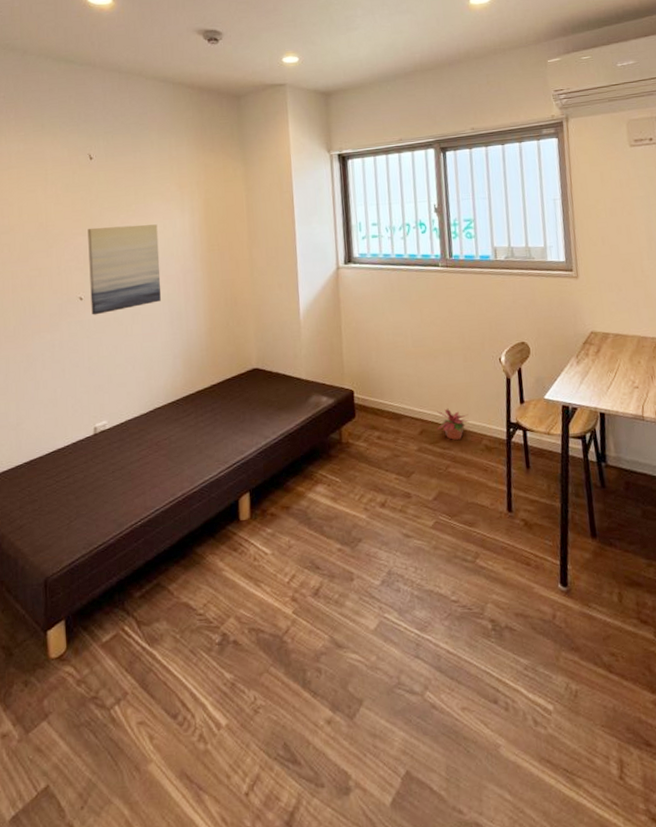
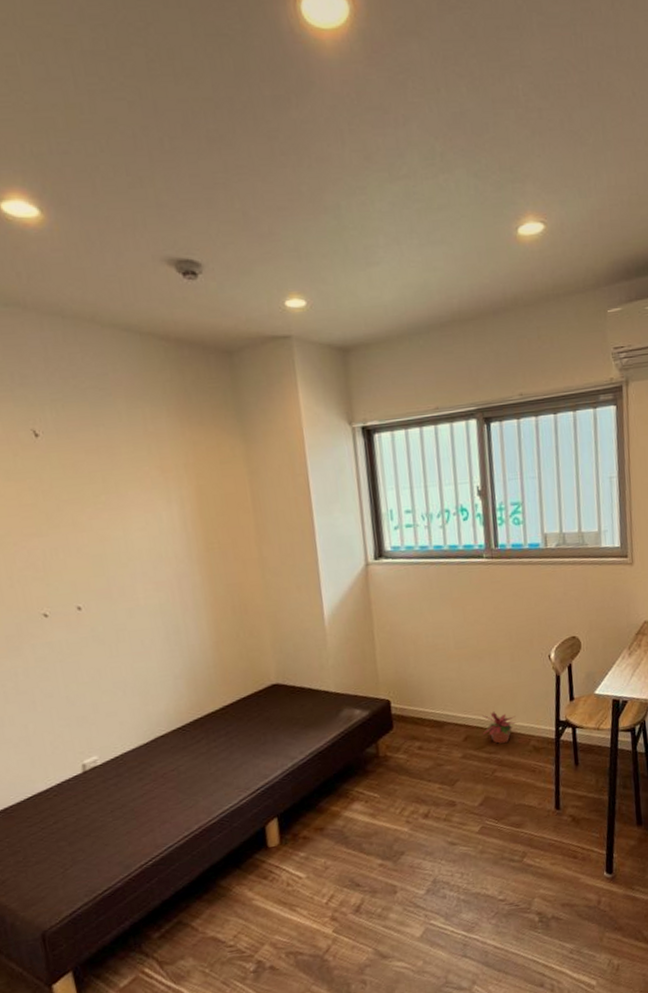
wall art: present [87,224,161,315] -> none [43,519,151,635]

